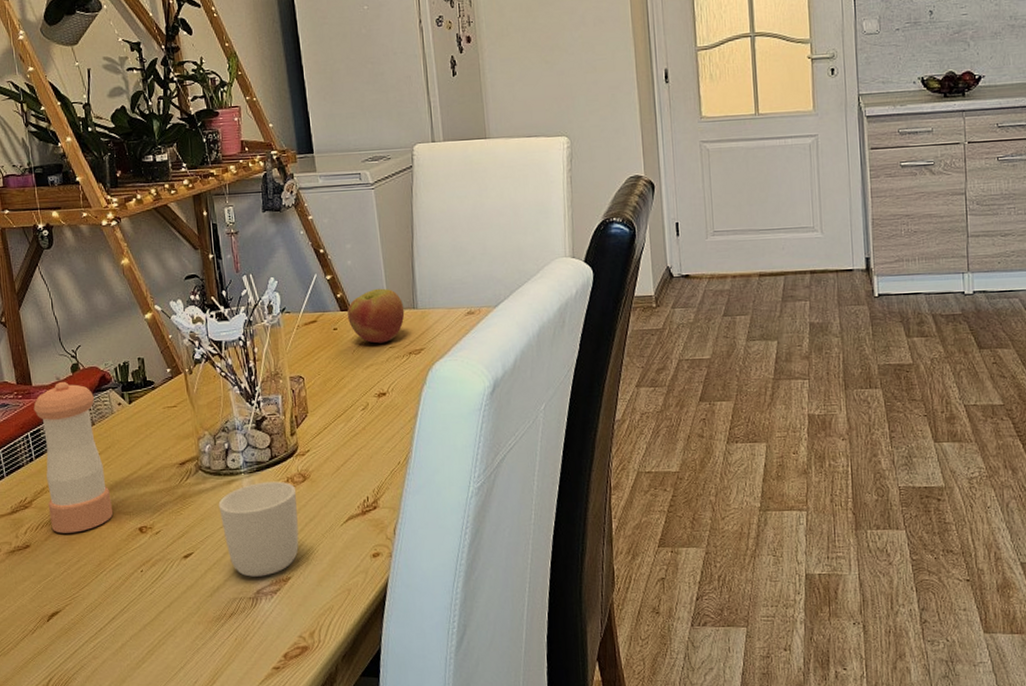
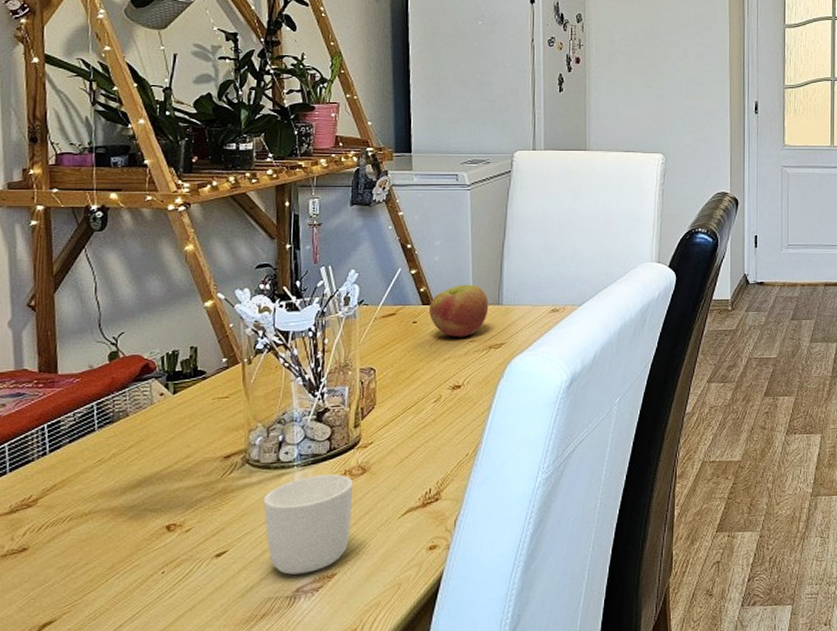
pepper shaker: present [33,382,113,533] -> none [55,371,137,534]

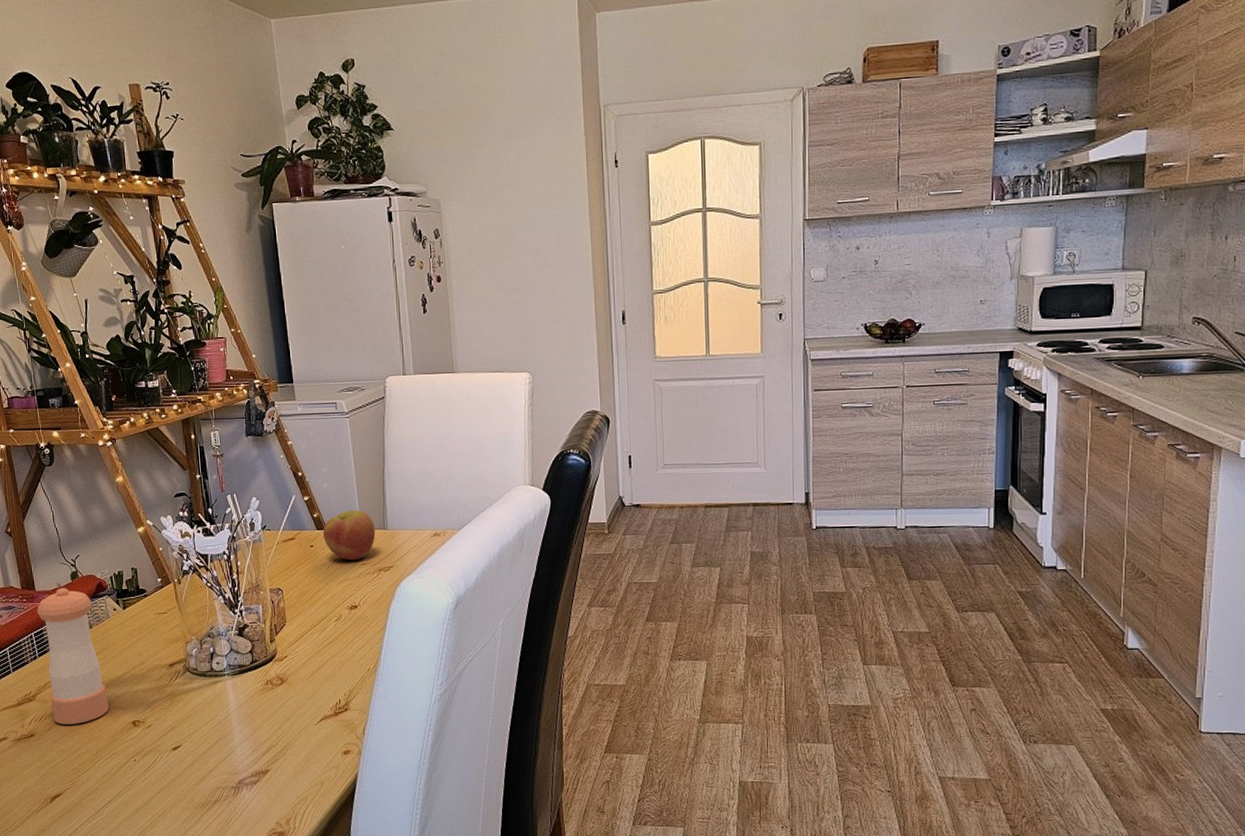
pepper shaker: none [55,371,137,534] -> present [37,588,109,725]
mug: present [263,474,354,575] -> none [204,683,277,769]

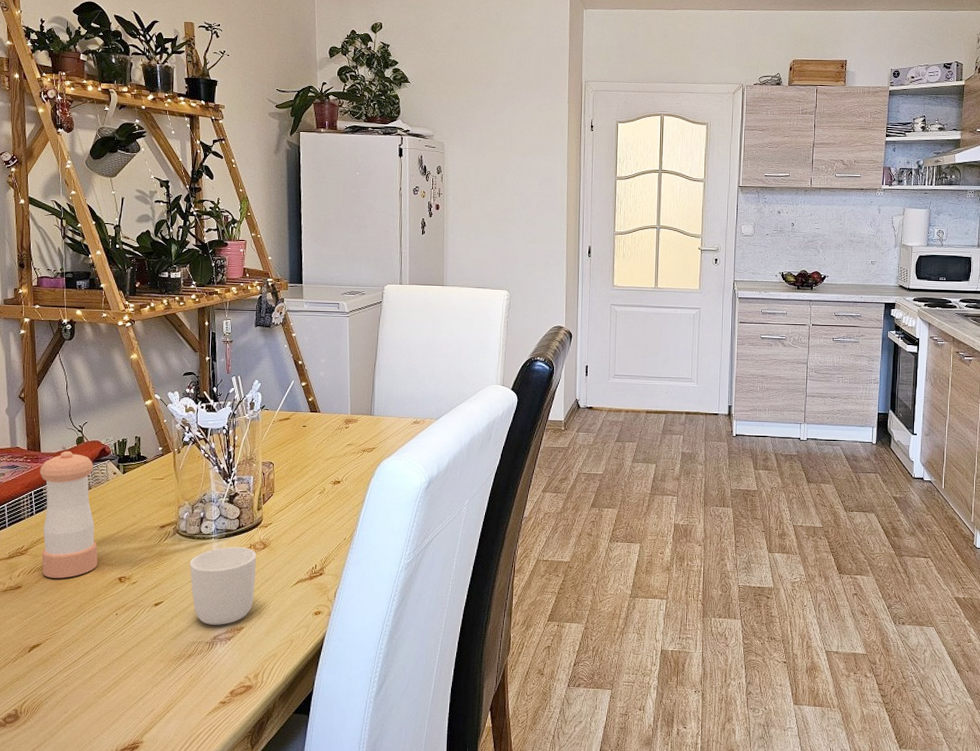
mug: none [204,683,277,769] -> present [189,546,257,625]
apple: present [323,509,376,561] -> none [316,396,363,441]

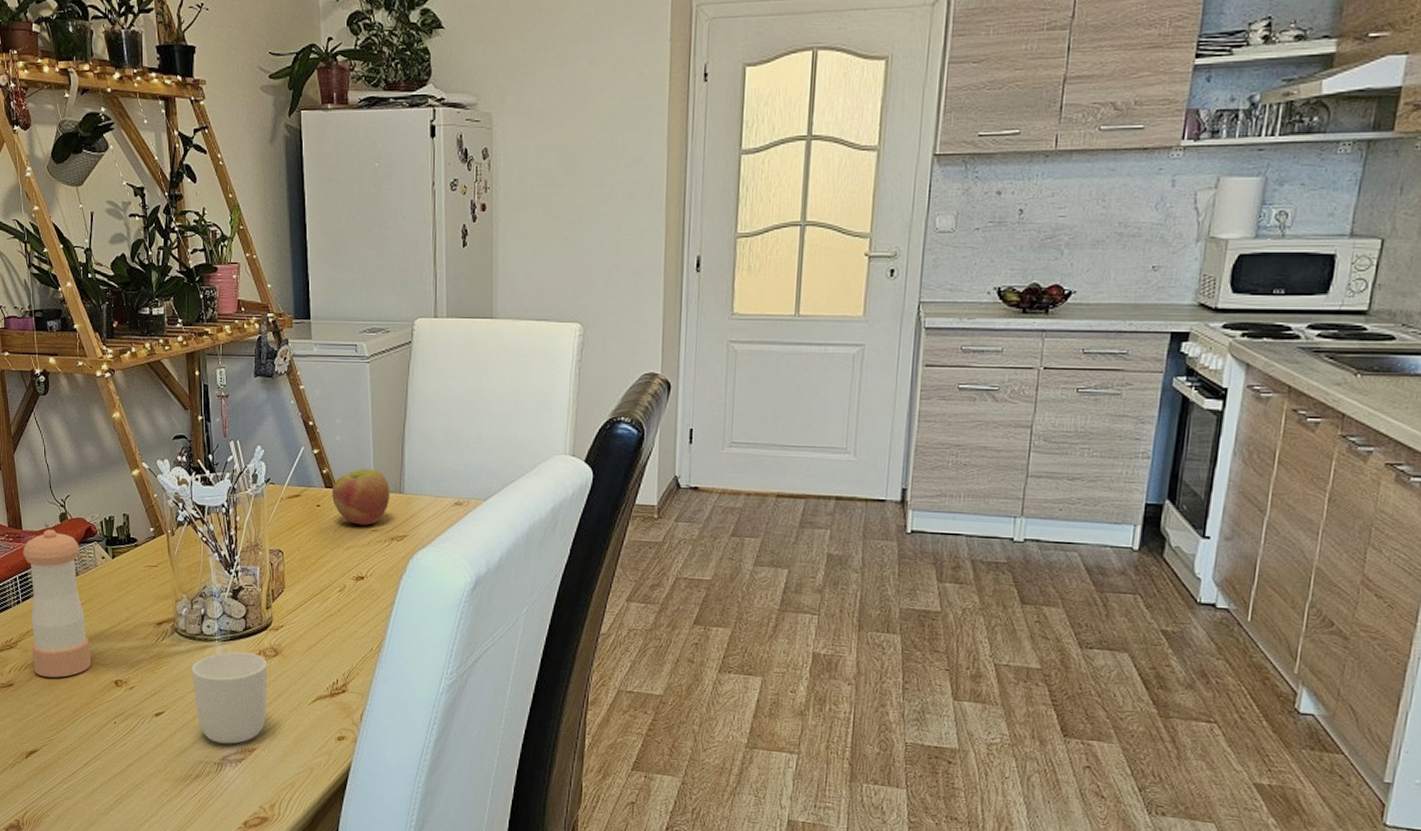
apple: none [316,396,363,441] -> present [332,468,390,526]

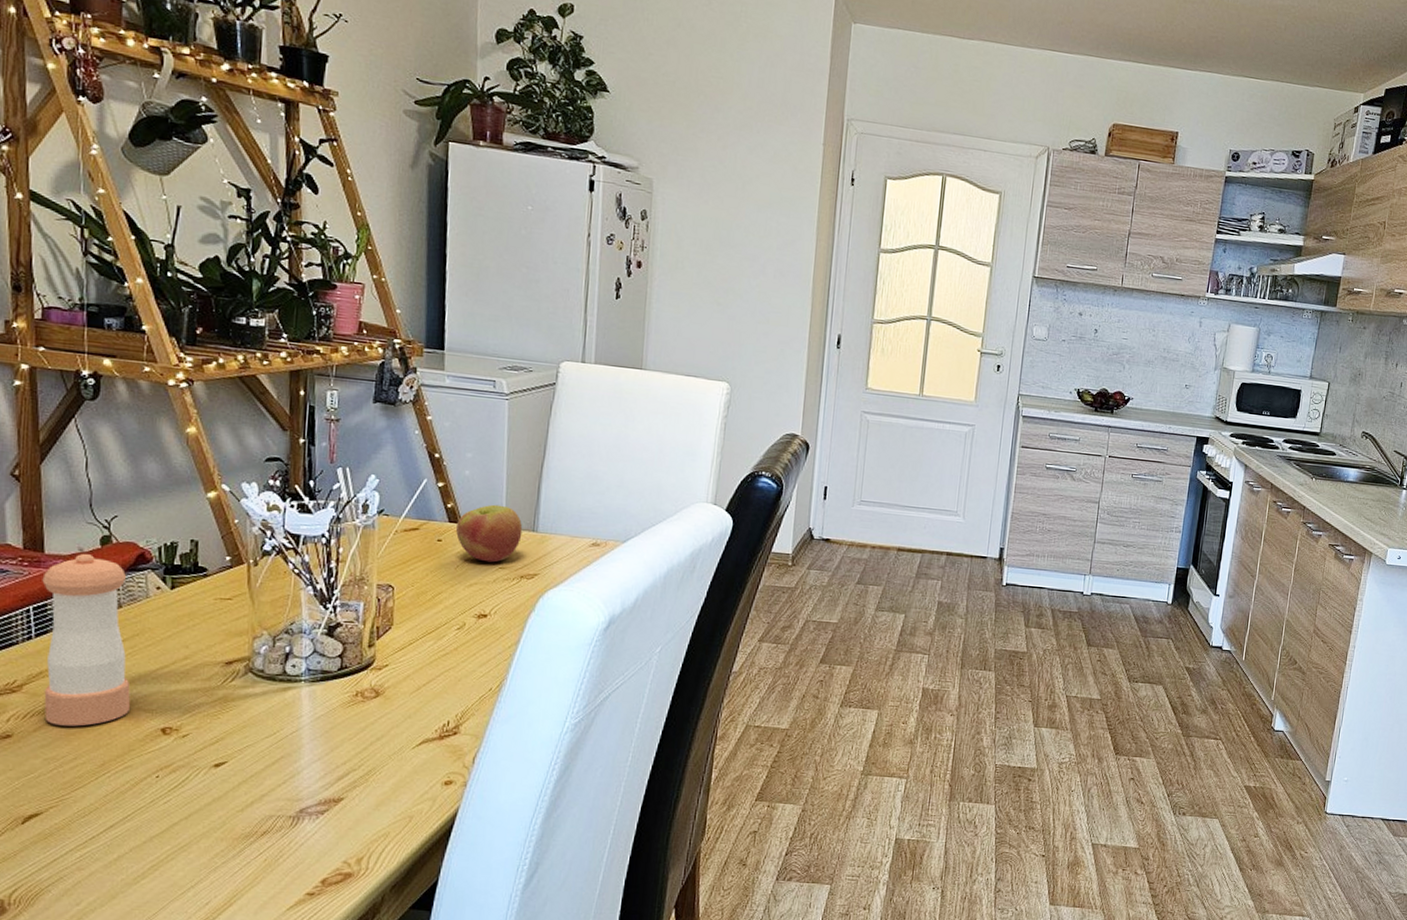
mug: present [191,651,268,744] -> none [267,693,366,795]

